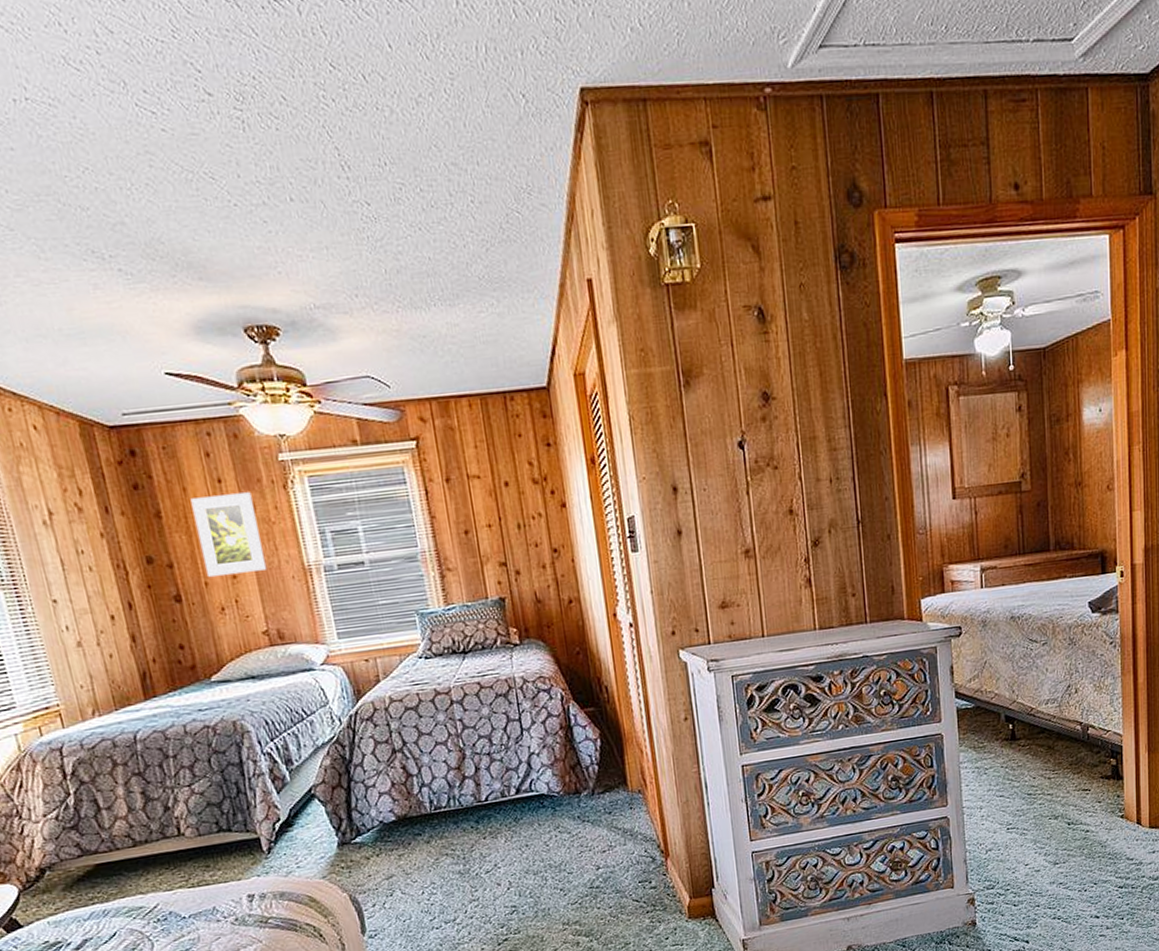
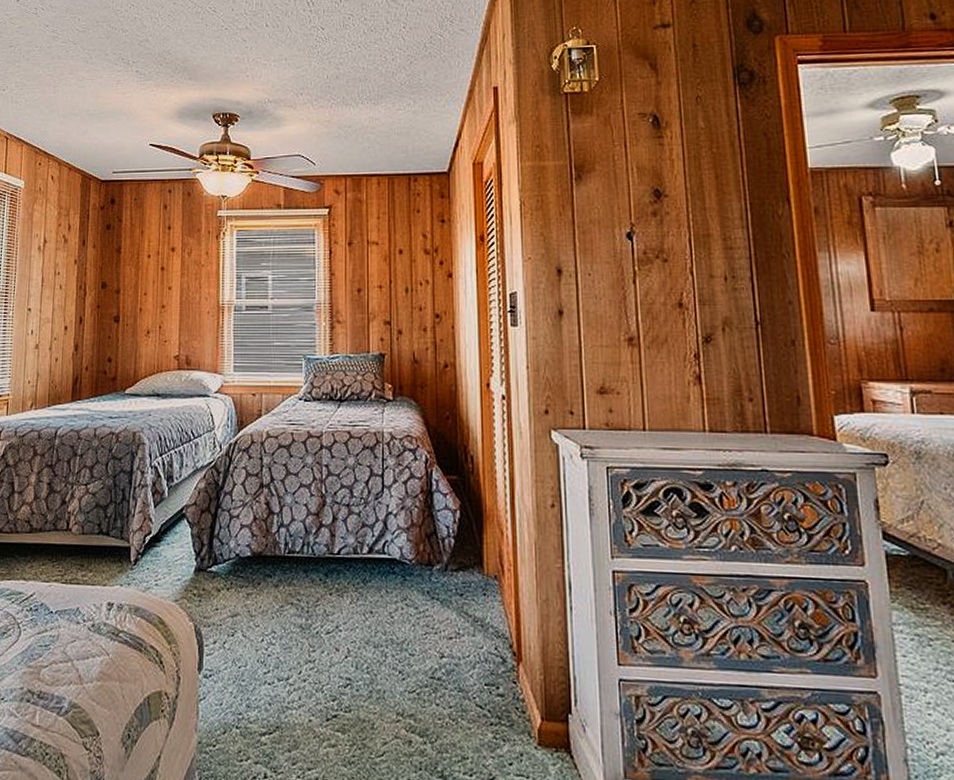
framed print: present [190,492,267,577] -> none [143,239,191,304]

